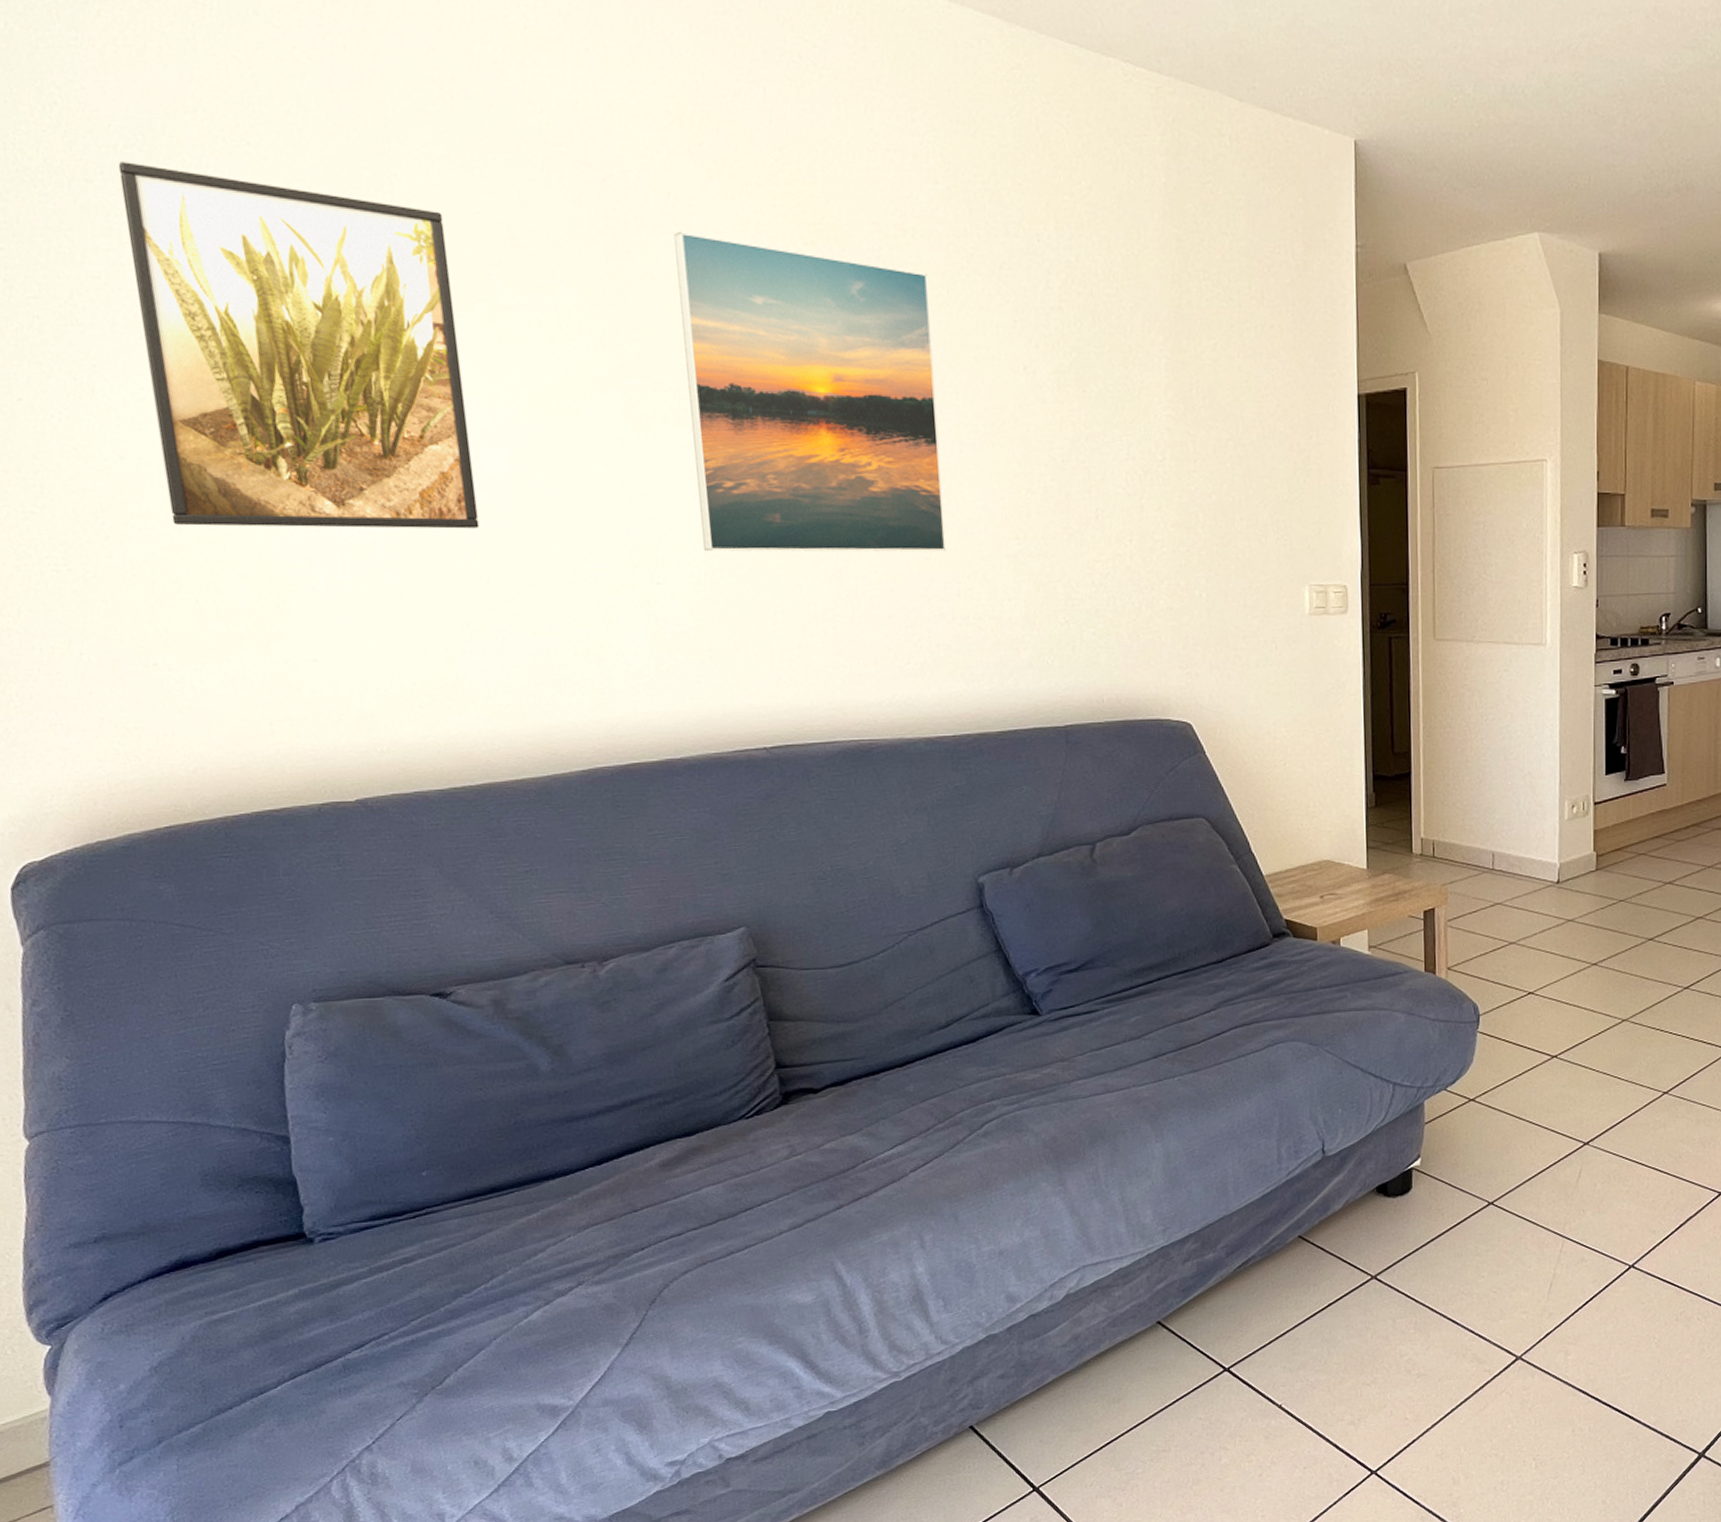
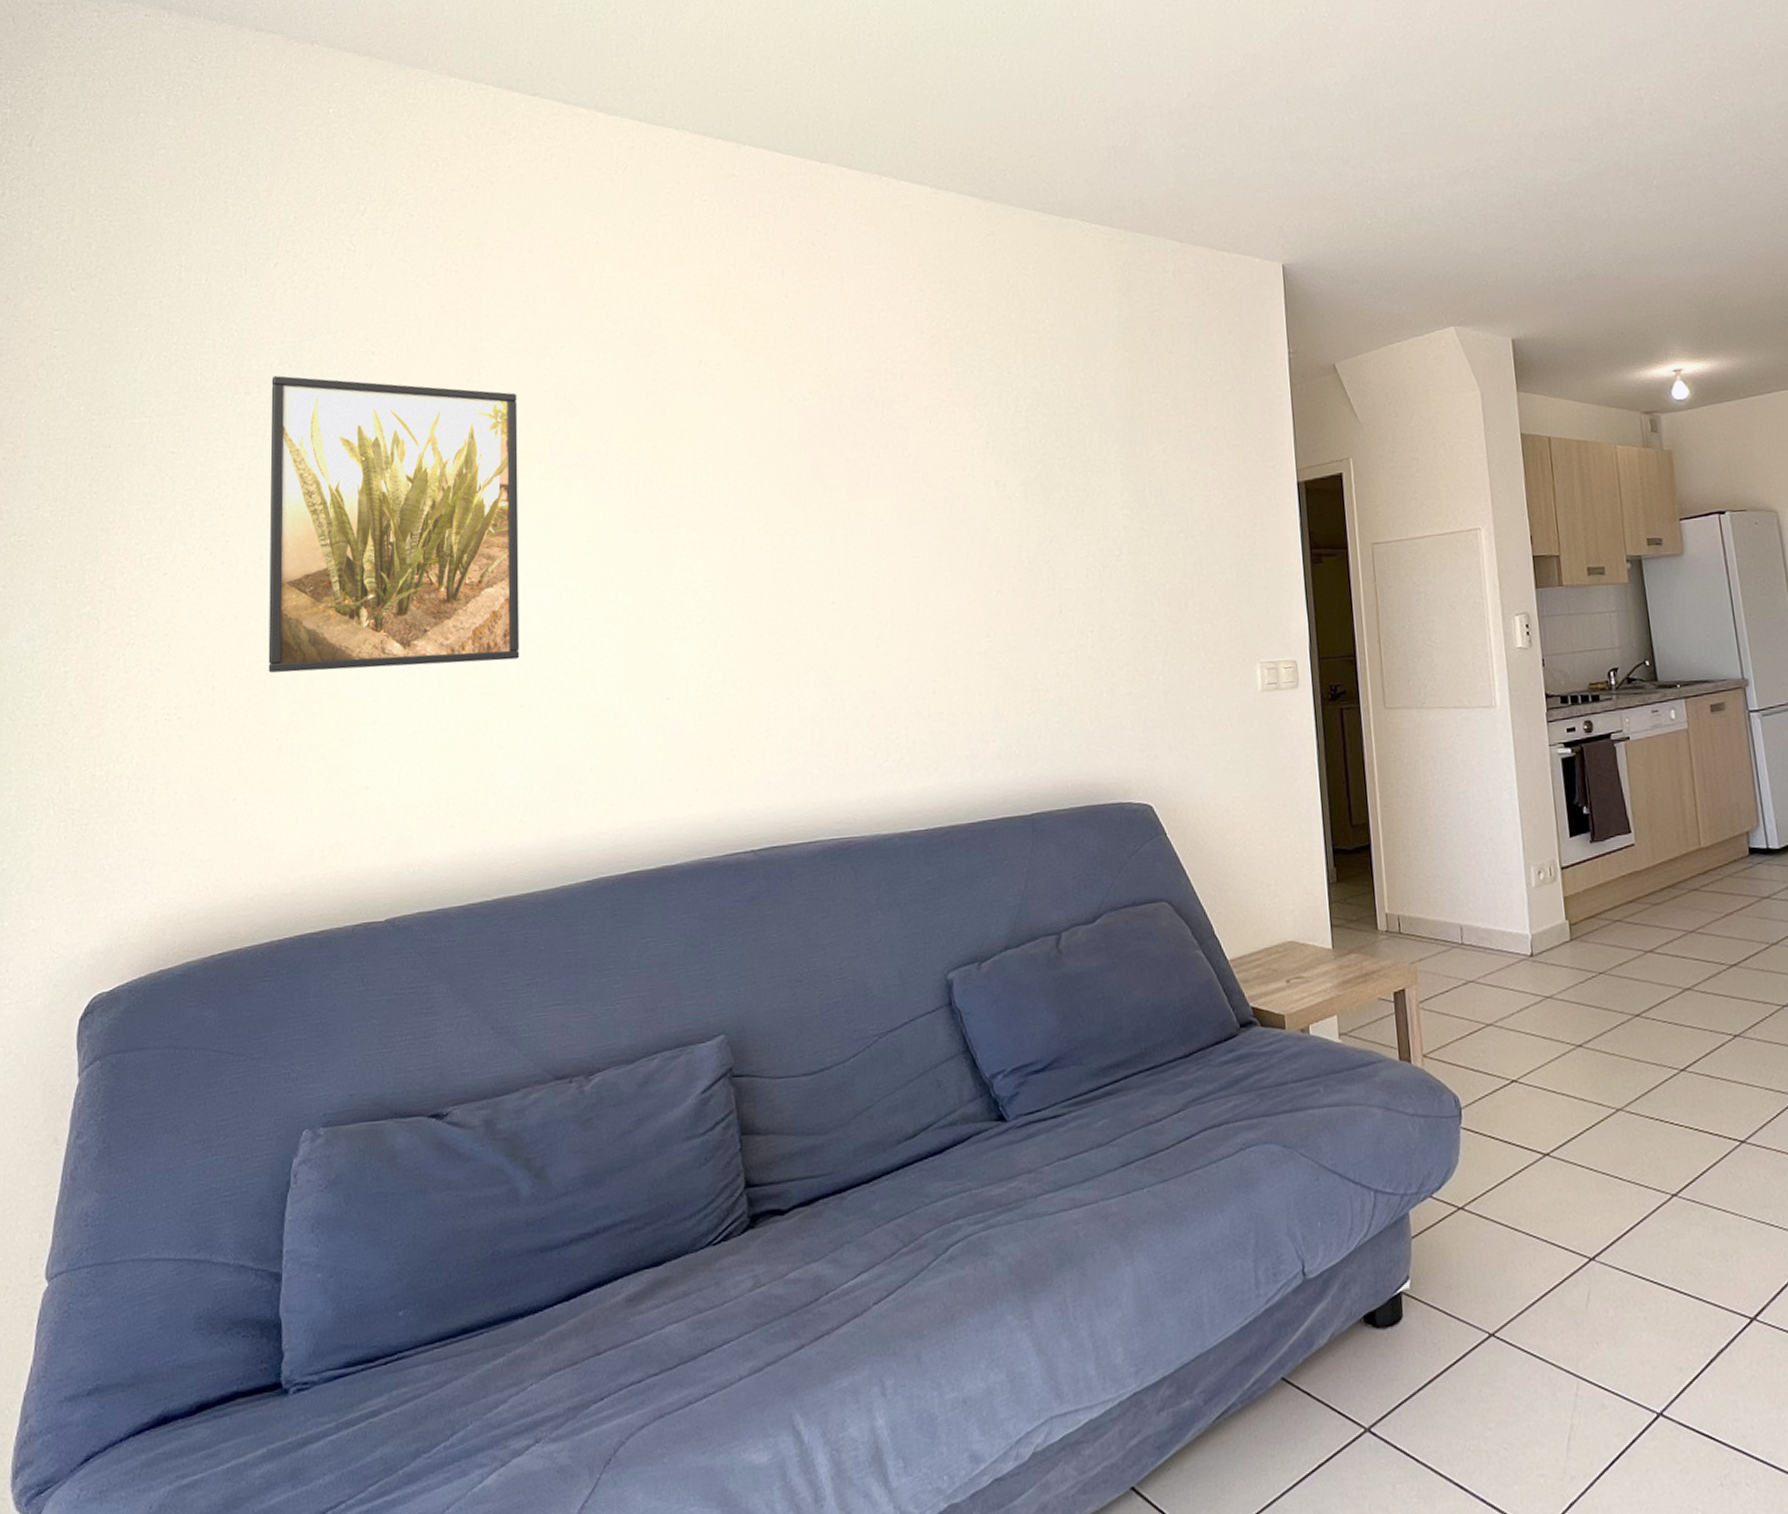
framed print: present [674,231,947,552] -> none [702,391,925,667]

